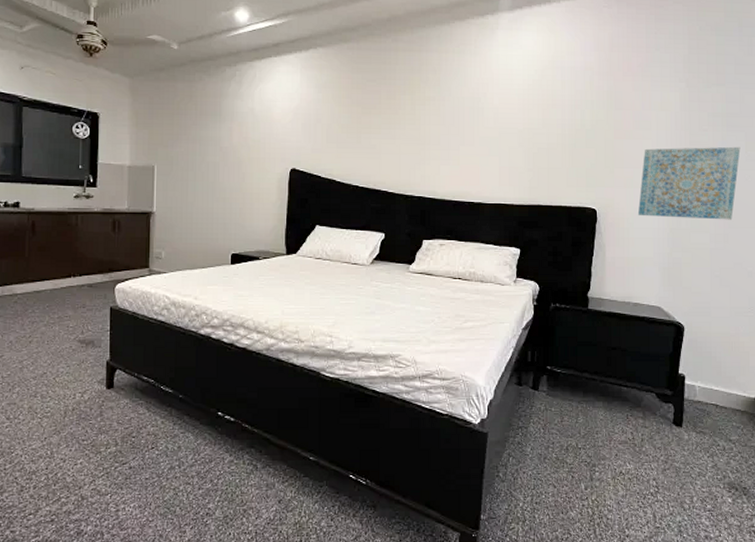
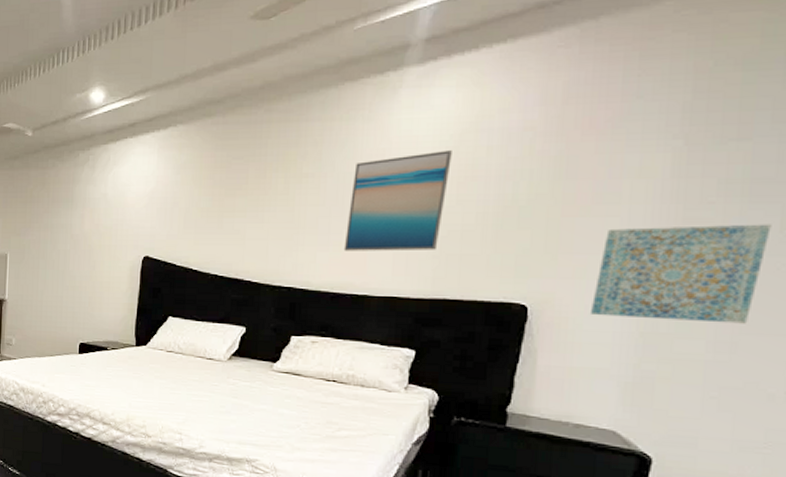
wall art: none [461,83,537,165] -> present [343,150,452,251]

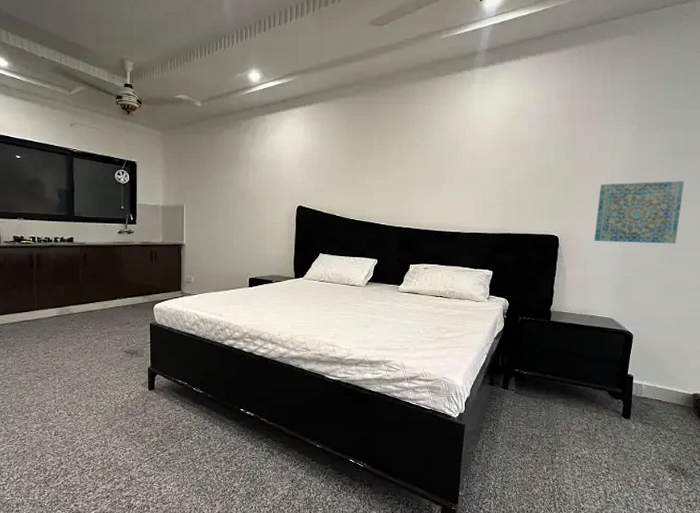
wall art: present [343,150,452,251] -> none [442,129,508,200]

